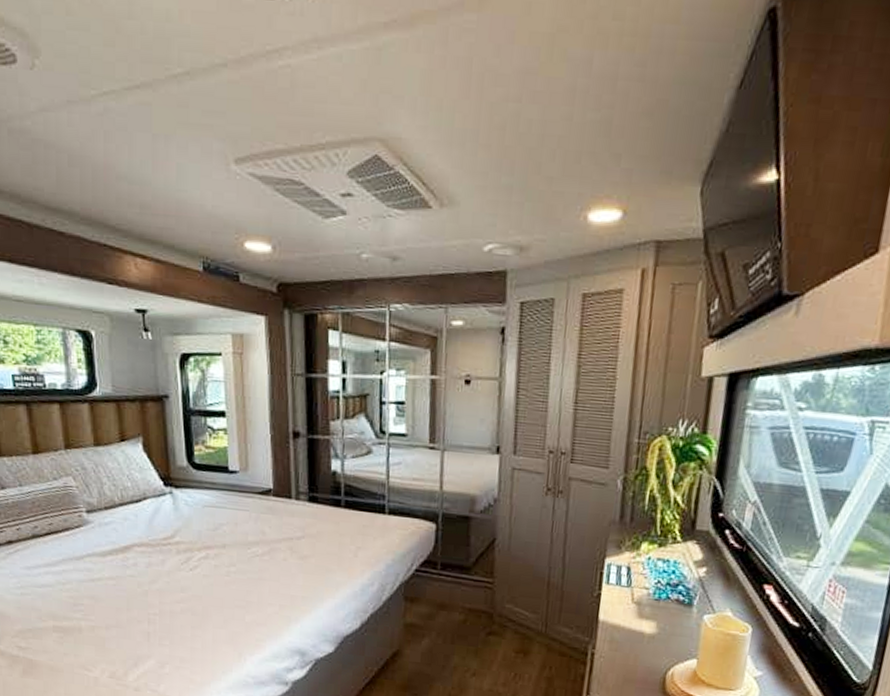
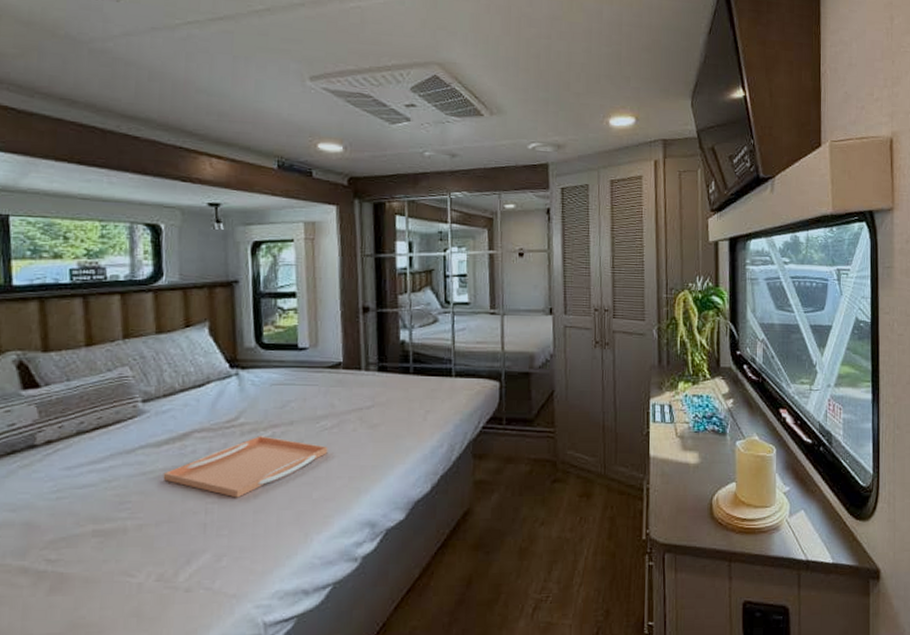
serving tray: none [109,555,259,613] -> present [163,436,328,498]

